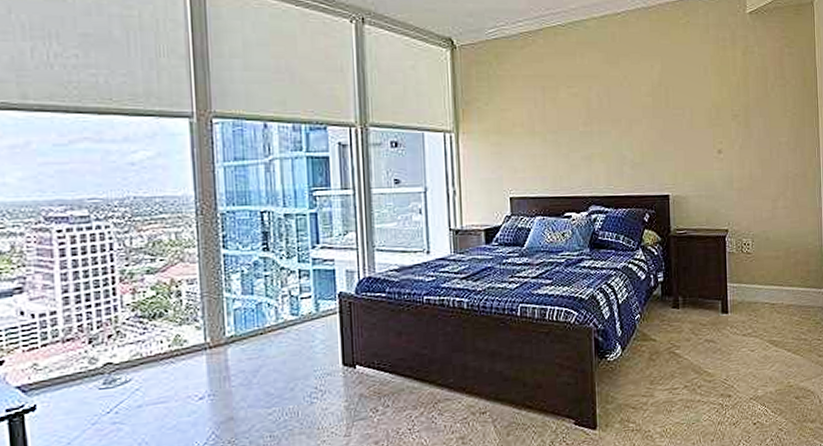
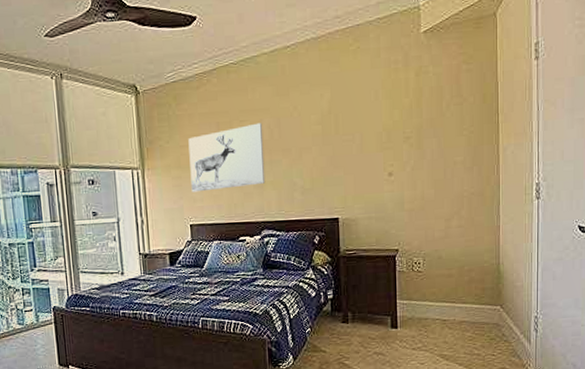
wall art: none [510,90,594,161] -> present [188,123,266,192]

